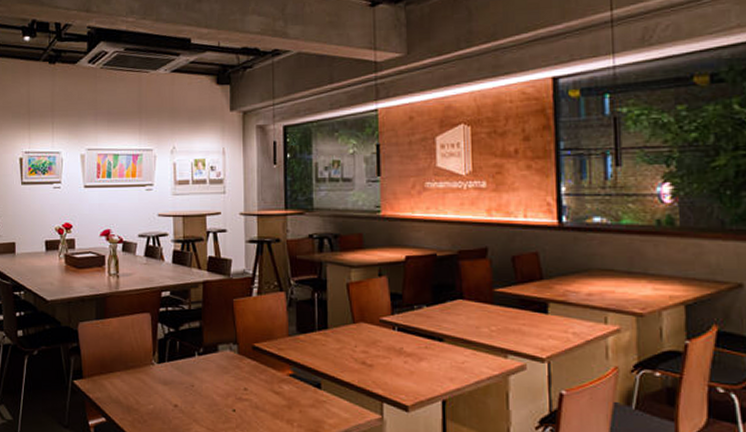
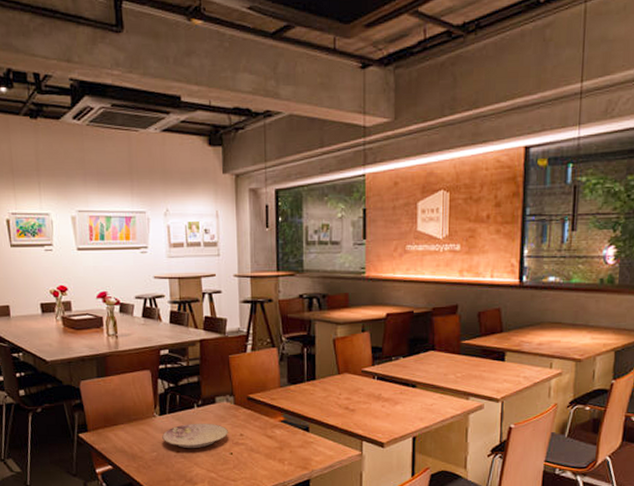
plate: none [160,373,231,403] -> present [162,423,228,449]

